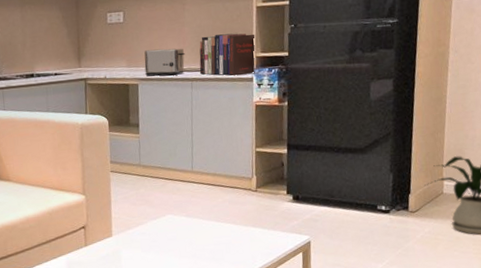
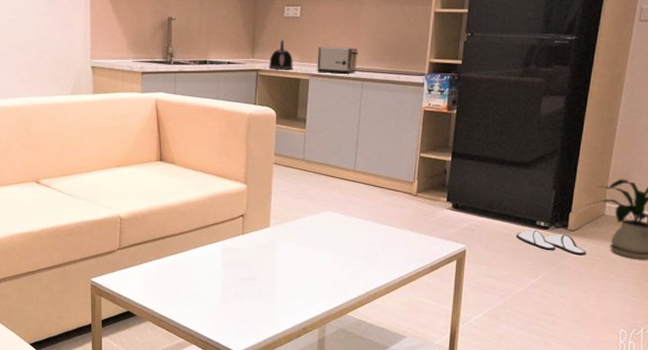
kettle: none [96,46,121,78] -> present [269,39,293,71]
books: present [199,33,256,76] -> none [371,37,431,79]
slippers: none [359,214,430,236] -> present [517,230,587,256]

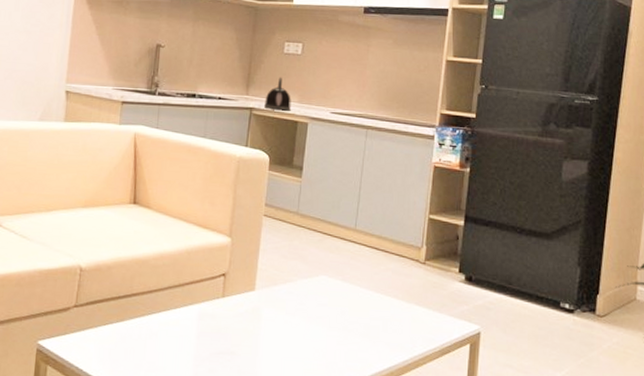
toaster: present [317,46,358,74] -> none [317,88,363,120]
slippers: present [517,230,587,256] -> none [538,312,618,347]

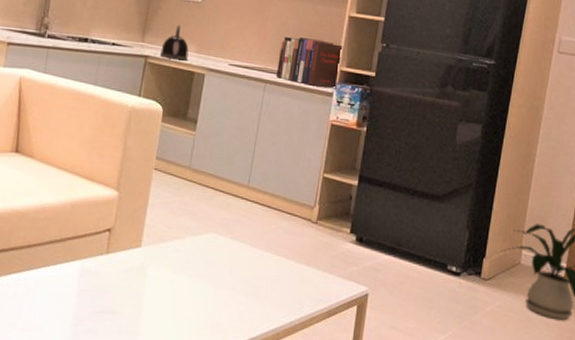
books: none [376,83,442,131] -> present [275,36,343,88]

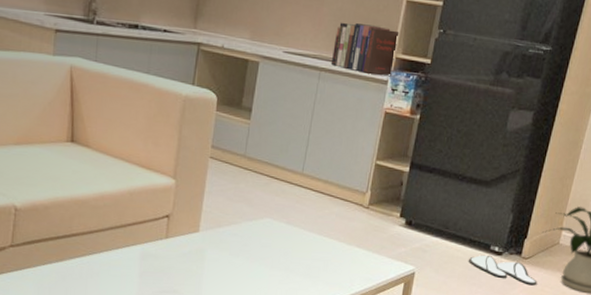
kettle: present [160,24,189,62] -> none [213,10,243,50]
slippers: none [425,275,501,310] -> present [469,255,538,286]

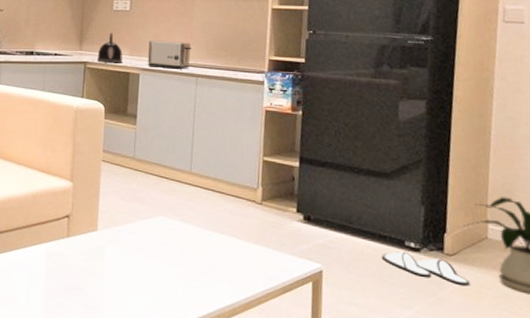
kettle: none [213,10,243,50] -> present [97,32,122,65]
toaster: none [269,24,319,61] -> present [148,40,192,69]
books: present [330,22,400,76] -> none [206,33,269,76]

